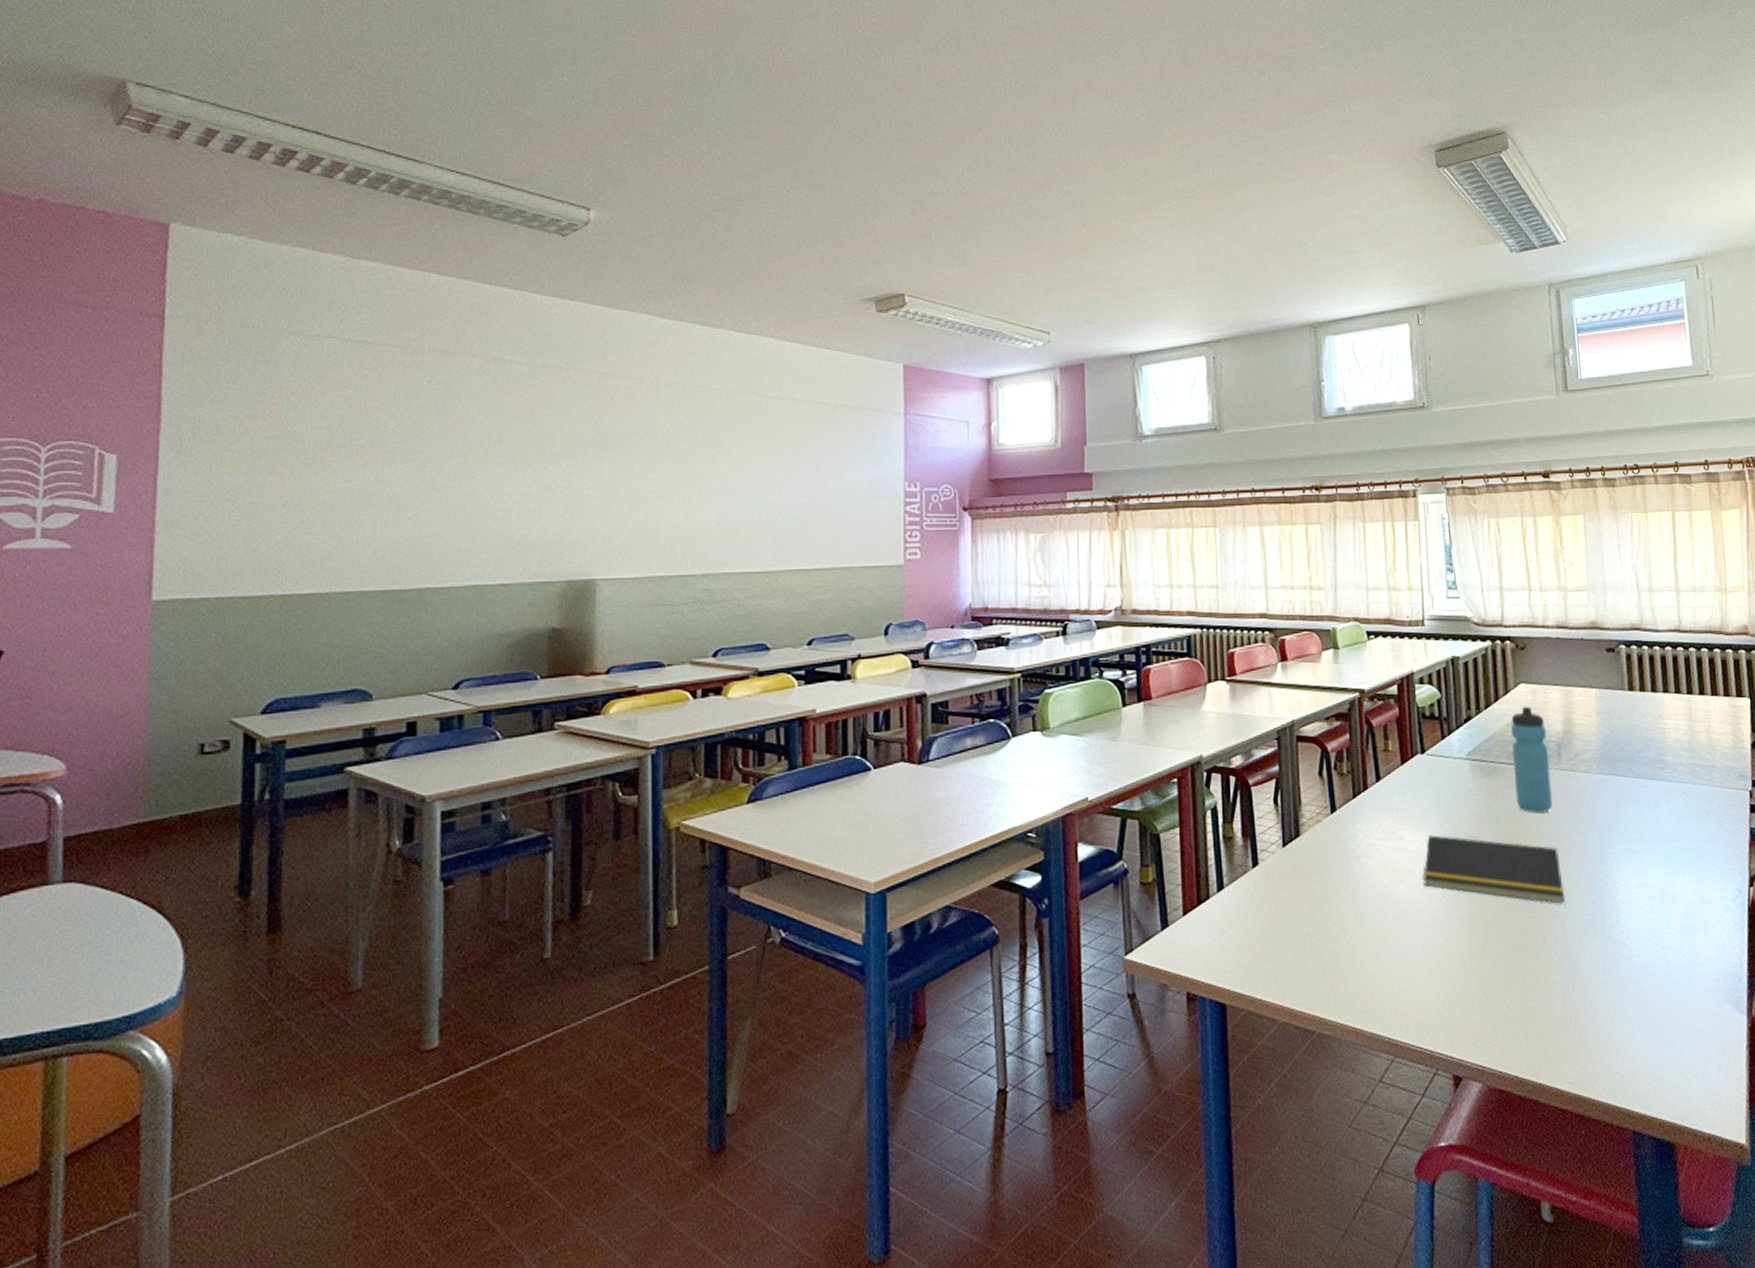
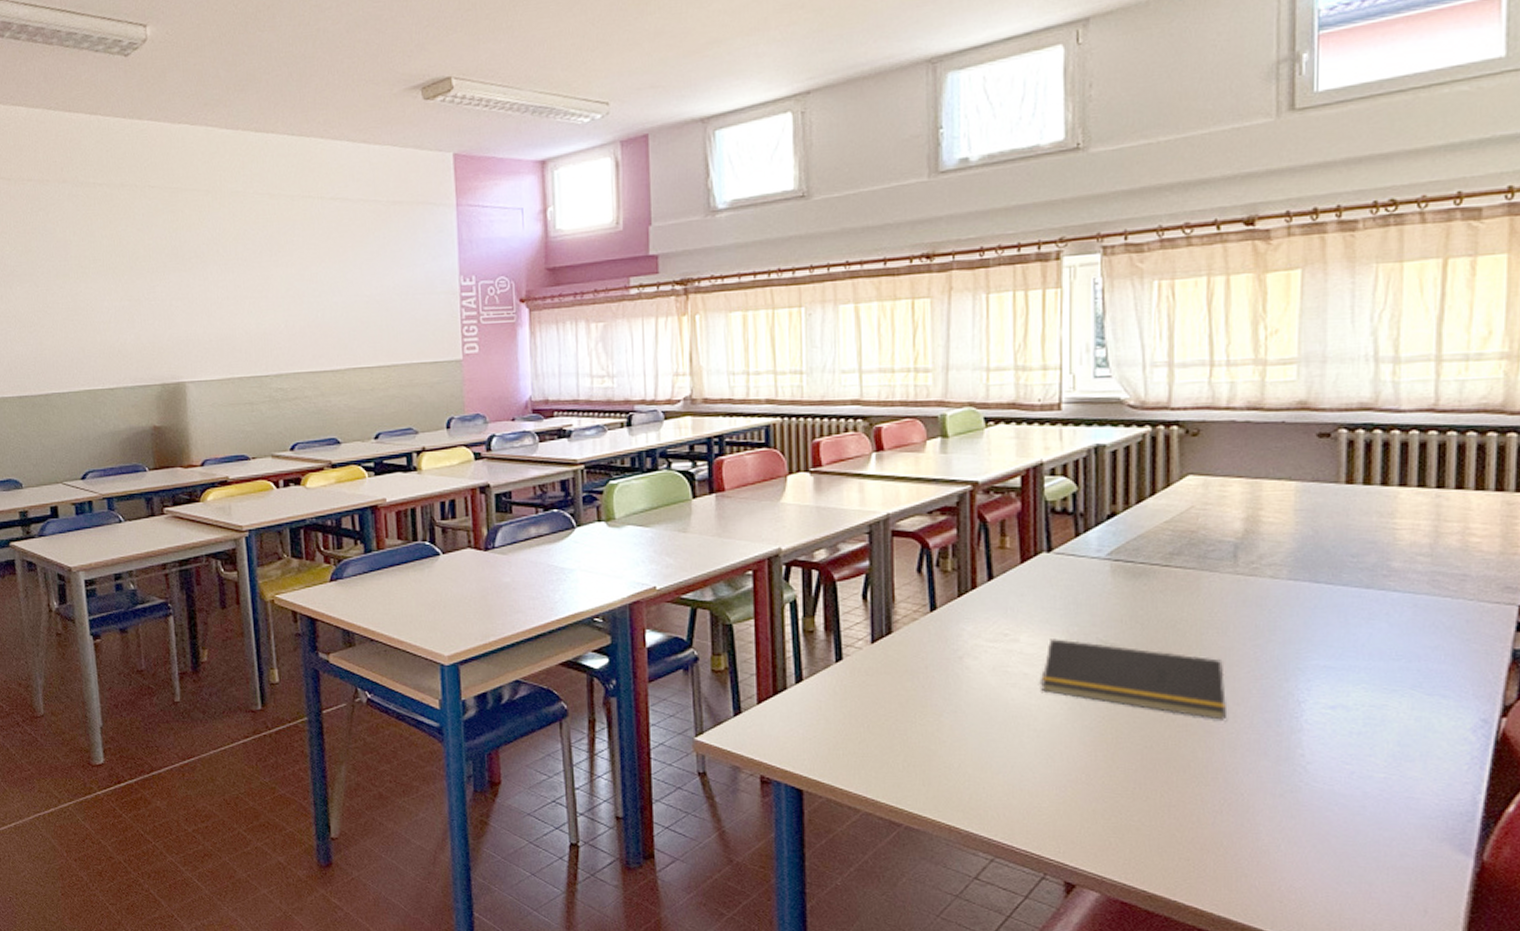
water bottle: present [1511,706,1553,813] -> none [1168,501,1222,621]

